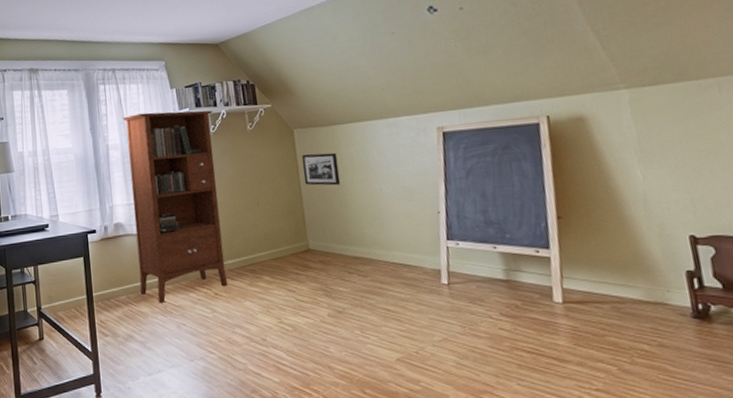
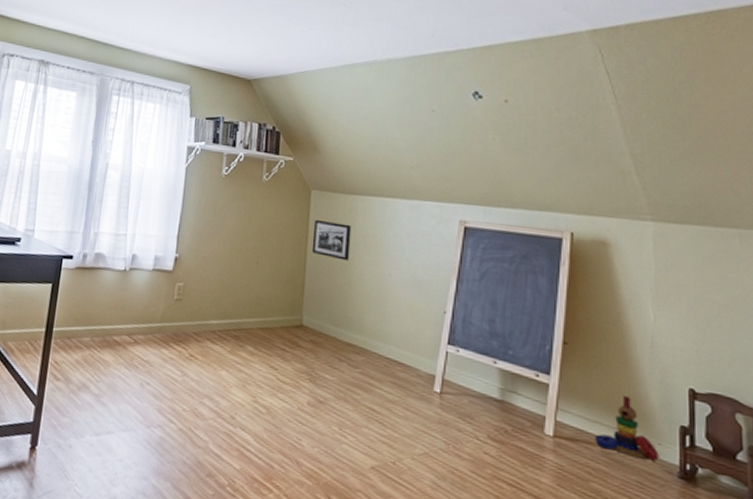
bookcase: present [122,110,227,303] -> none [107,136,230,354]
stacking toy: none [604,254,670,308] -> present [595,396,659,461]

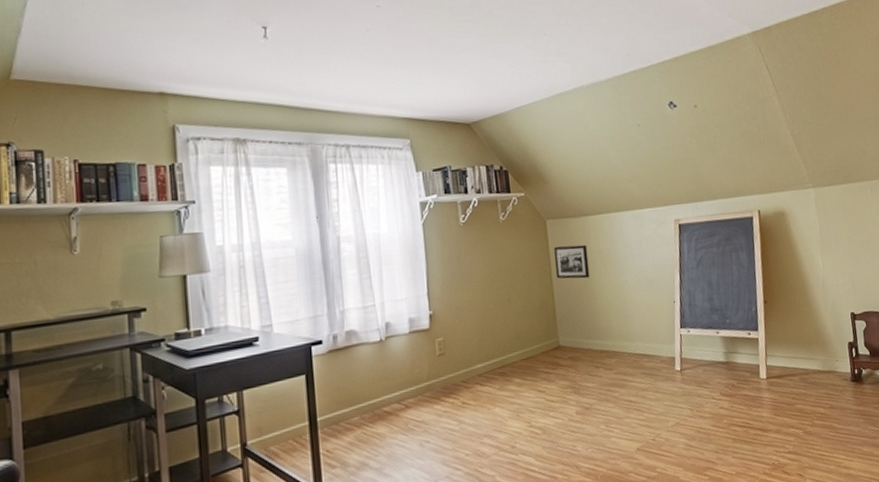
stacking toy: present [595,396,659,461] -> none [795,331,838,377]

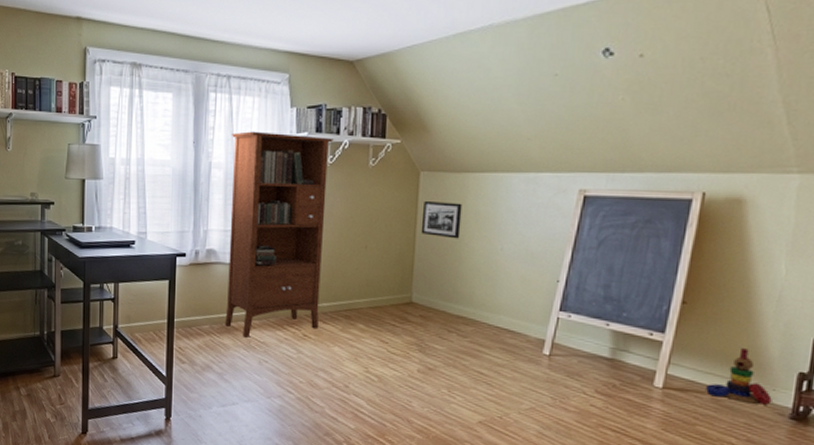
bookcase: none [357,197,476,421] -> present [225,131,334,338]
stacking toy: none [795,331,838,377] -> present [706,348,772,405]

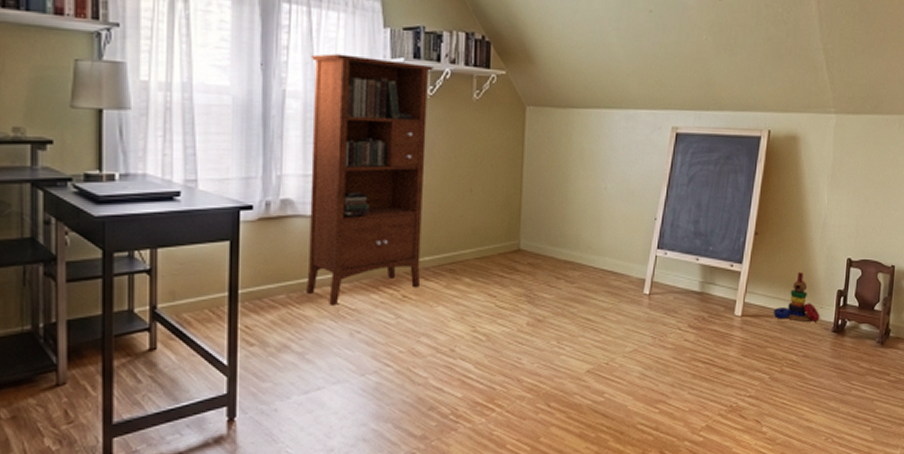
picture frame: present [420,200,463,239] -> none [527,137,568,179]

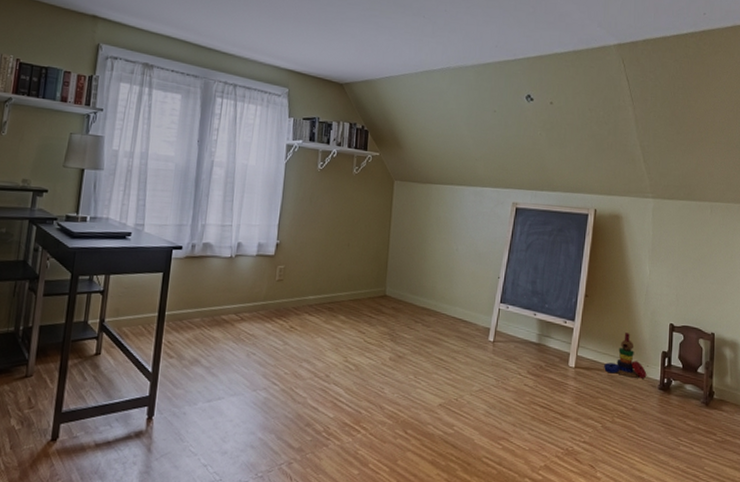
bookcase: present [306,53,434,305] -> none [216,135,324,330]

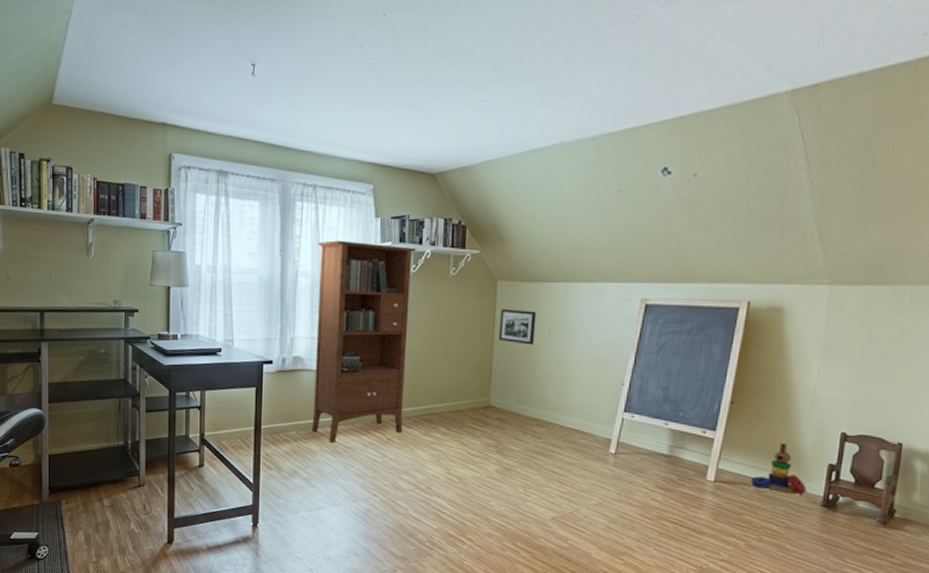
bookcase: none [216,135,324,330] -> present [312,240,416,443]
picture frame: none [394,205,427,240] -> present [498,308,537,345]

